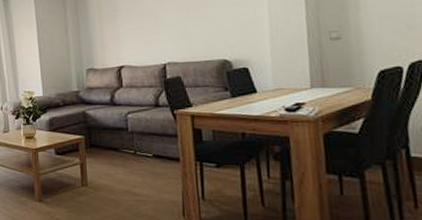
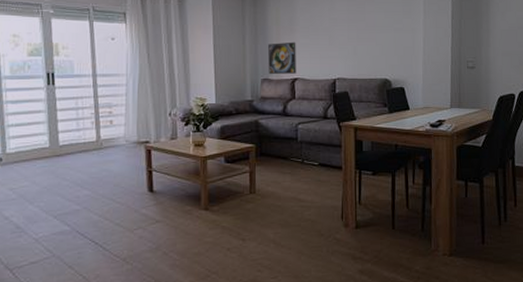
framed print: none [91,28,122,64] -> present [268,42,296,75]

